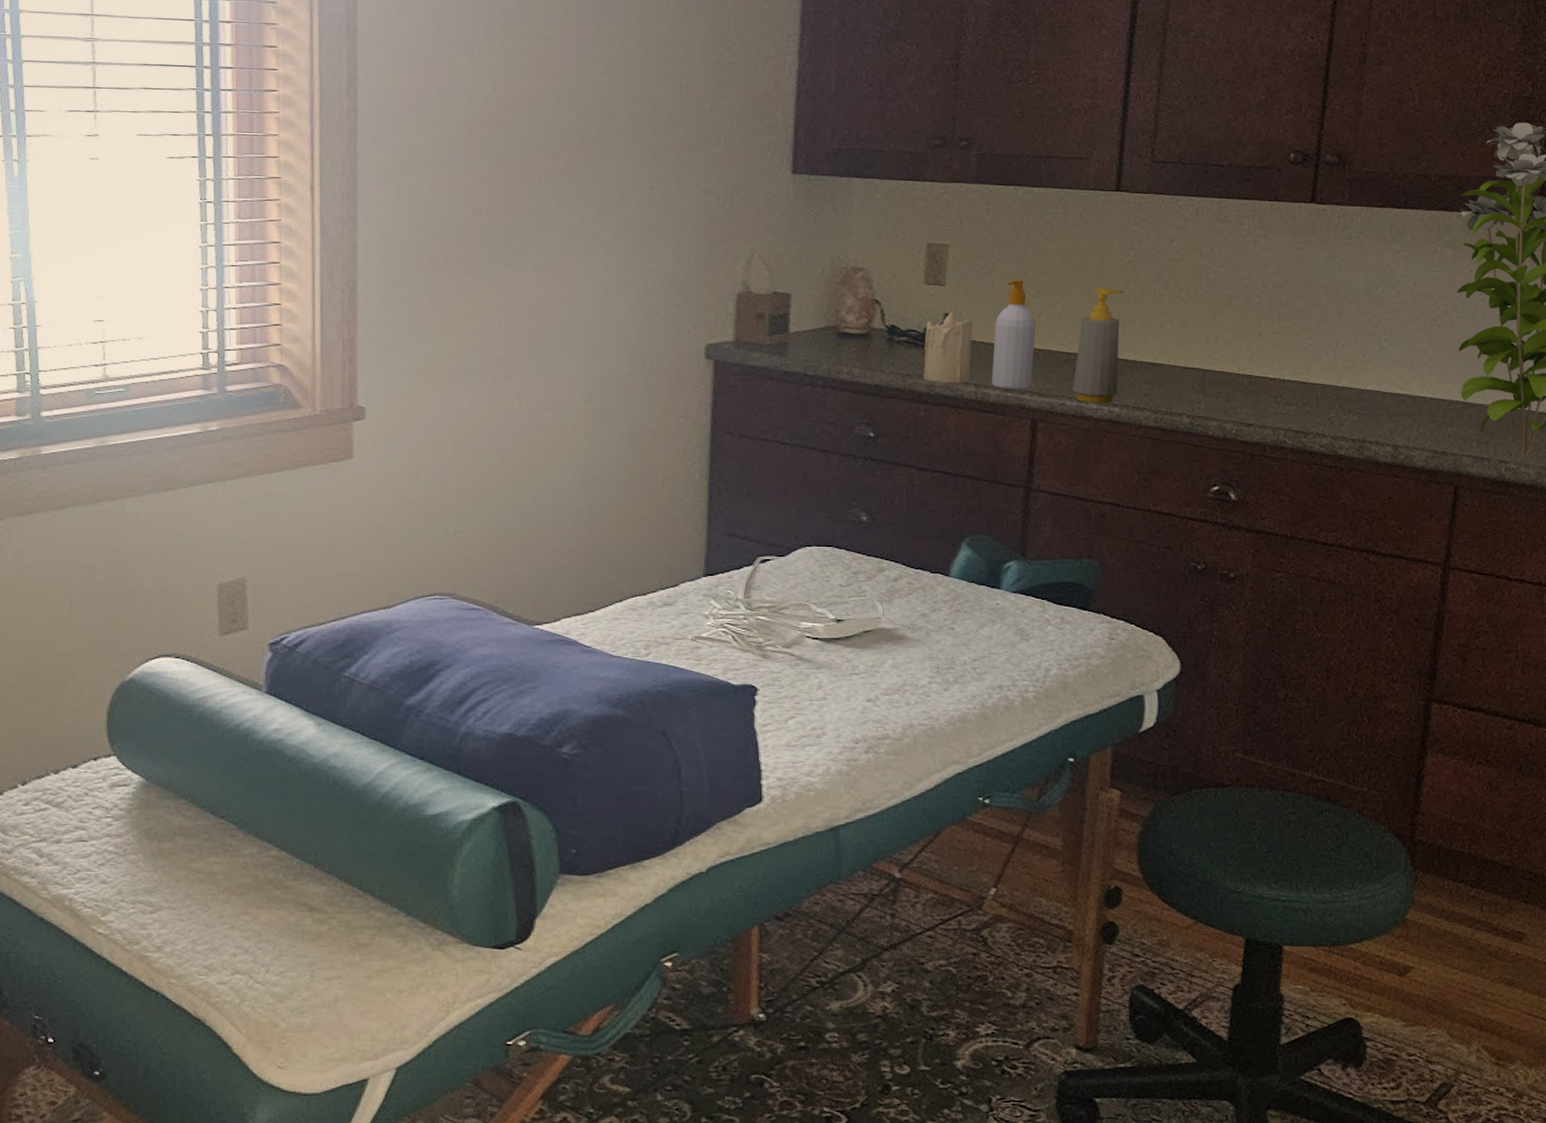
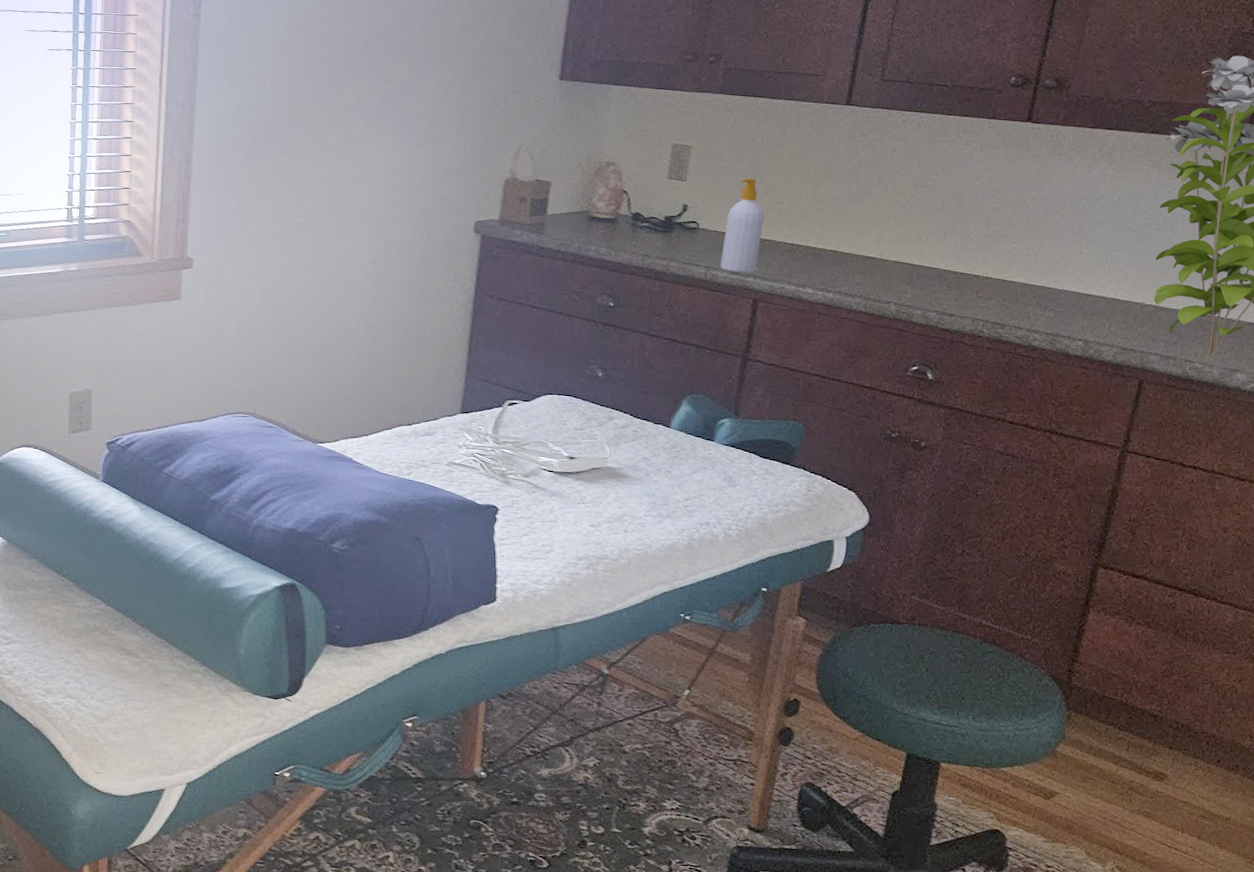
candle: present [923,313,973,384] -> none [660,204,708,265]
soap bottle: present [1072,286,1124,404] -> none [792,187,846,290]

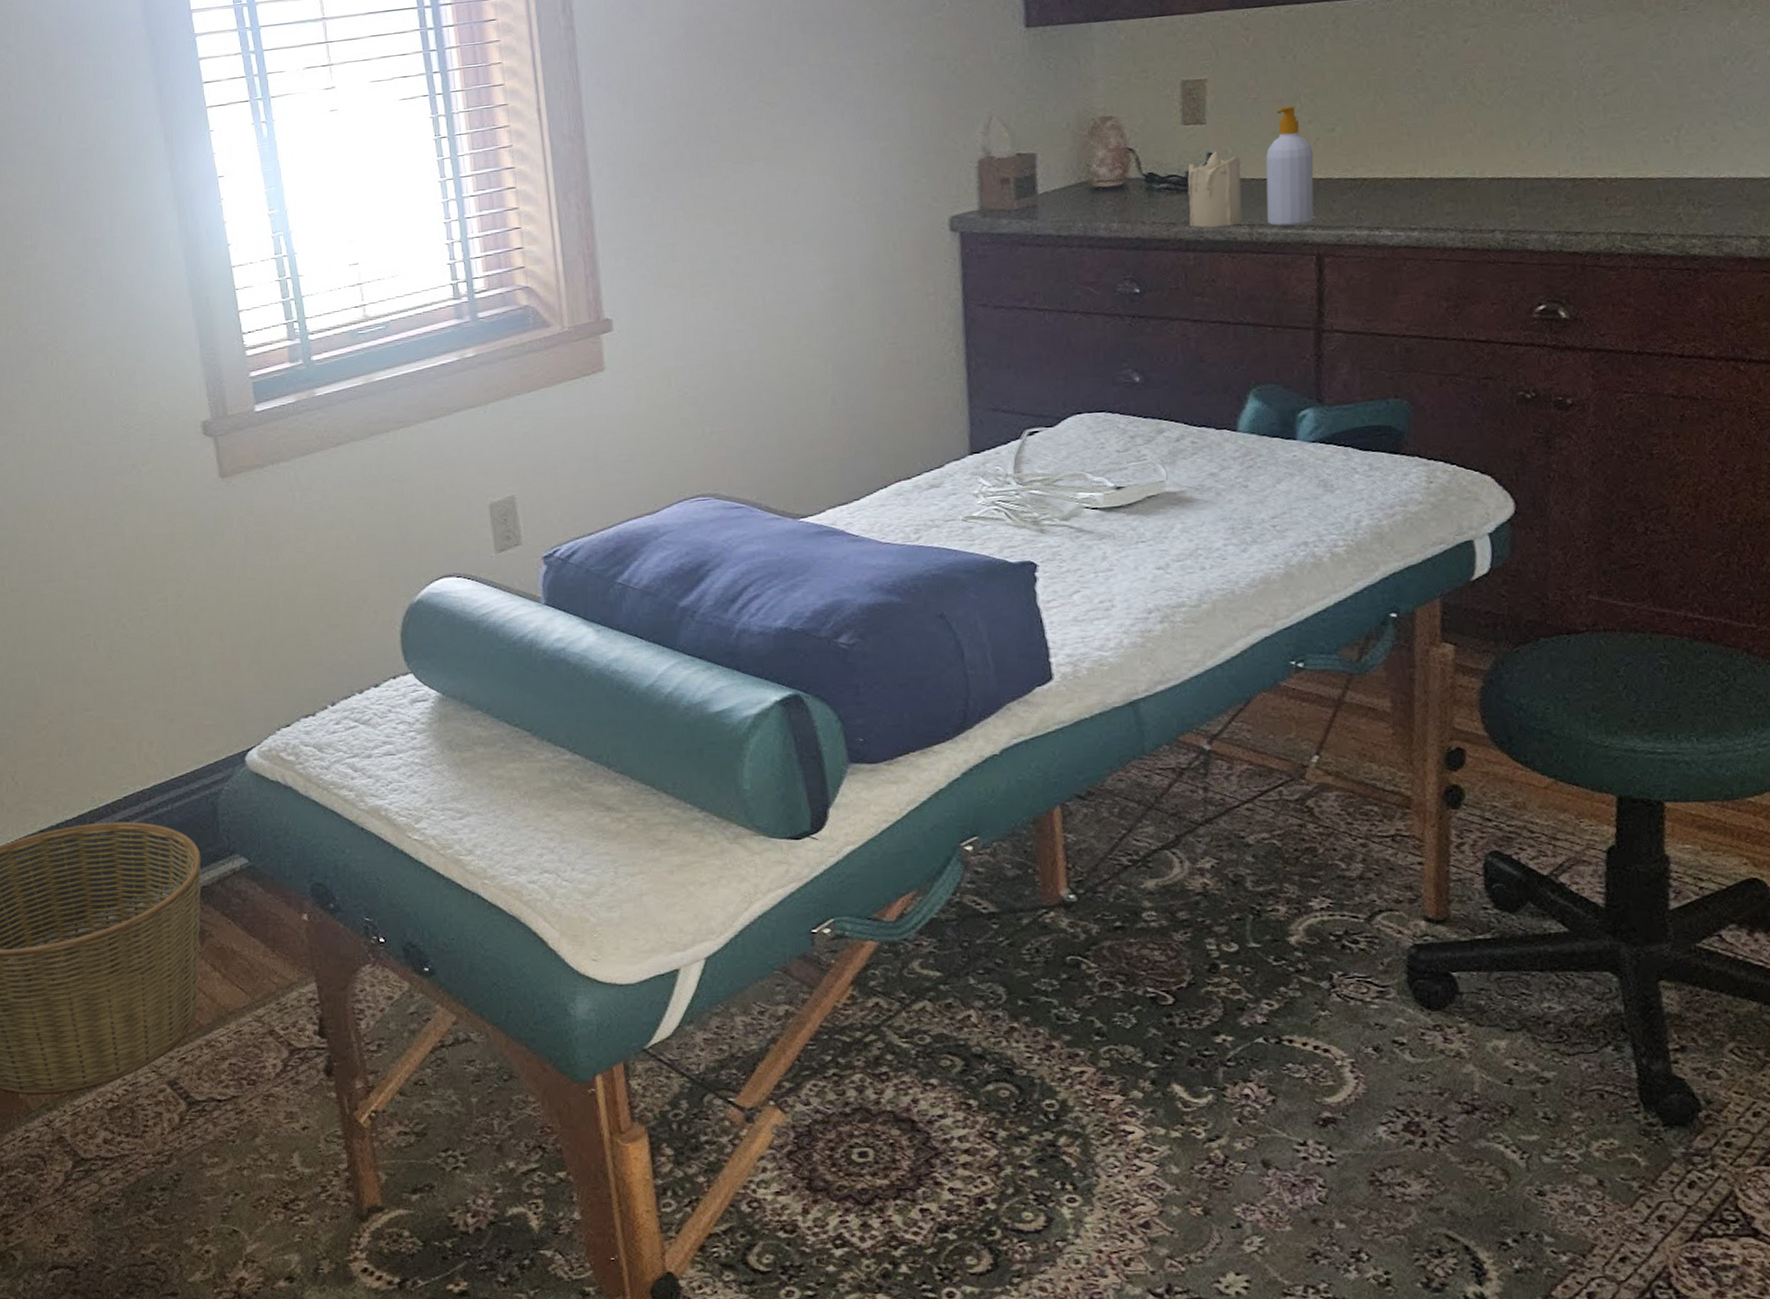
candle: none [660,204,708,265] -> present [1187,151,1243,228]

